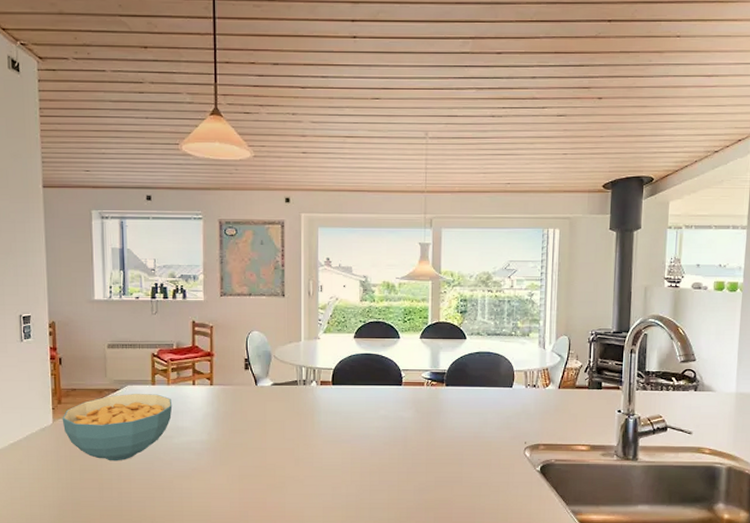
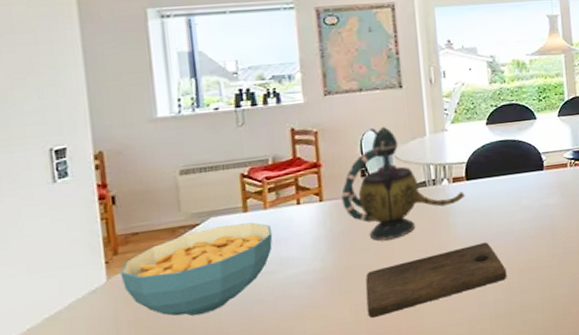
teapot: none [228,328,330,426] -> present [341,126,465,241]
cutting board: none [241,441,360,488] -> present [365,242,507,318]

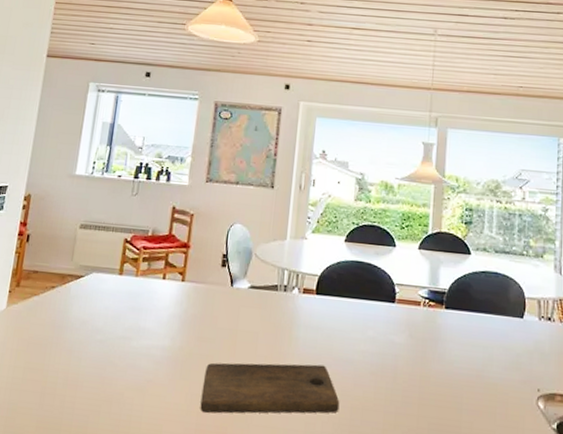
cereal bowl: present [120,222,273,317] -> none [16,282,138,362]
teapot: present [341,126,465,241] -> none [200,221,312,337]

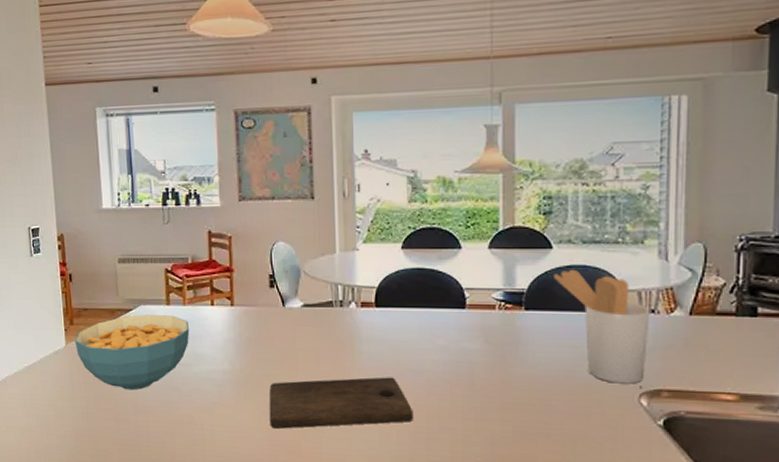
cereal bowl: none [16,282,138,362] -> present [74,315,190,391]
utensil holder: none [470,274,548,387] -> present [552,269,650,384]

